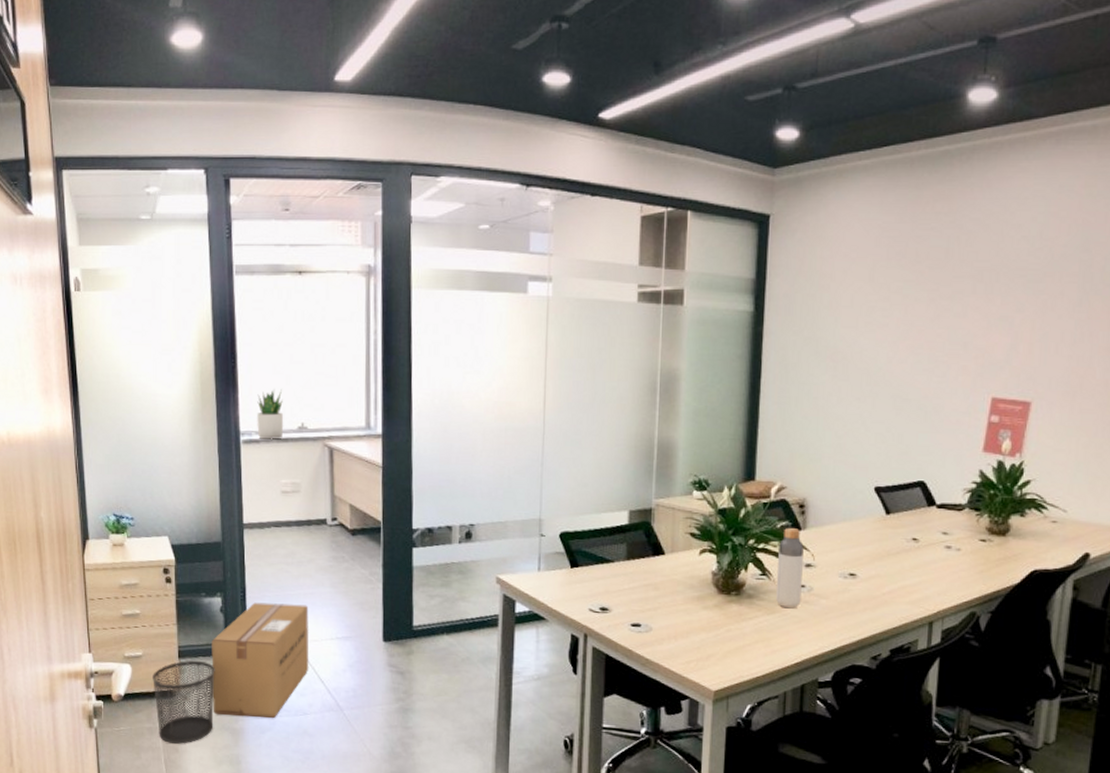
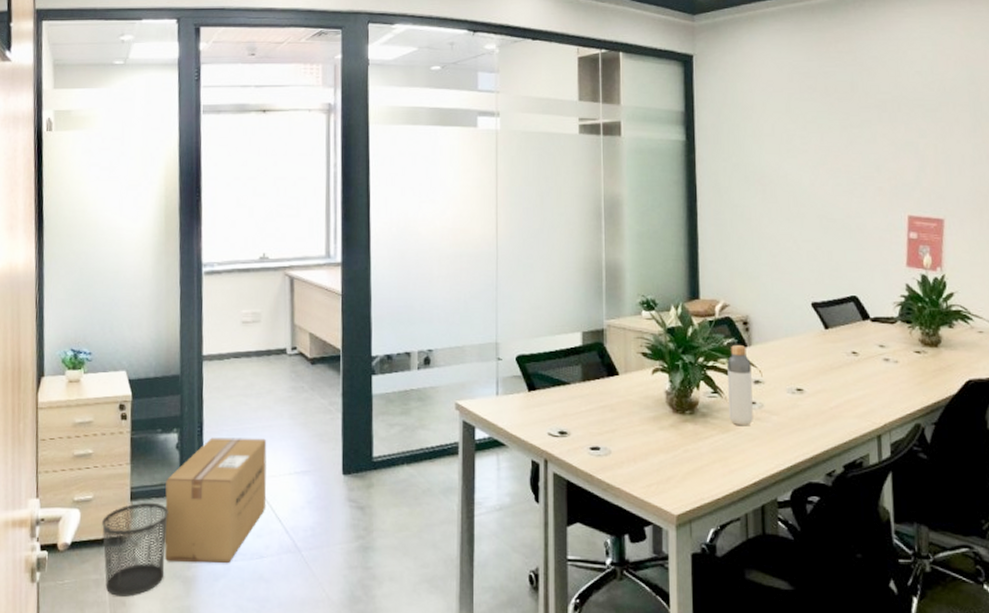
planter: present [257,389,284,440] -> none [219,221,246,270]

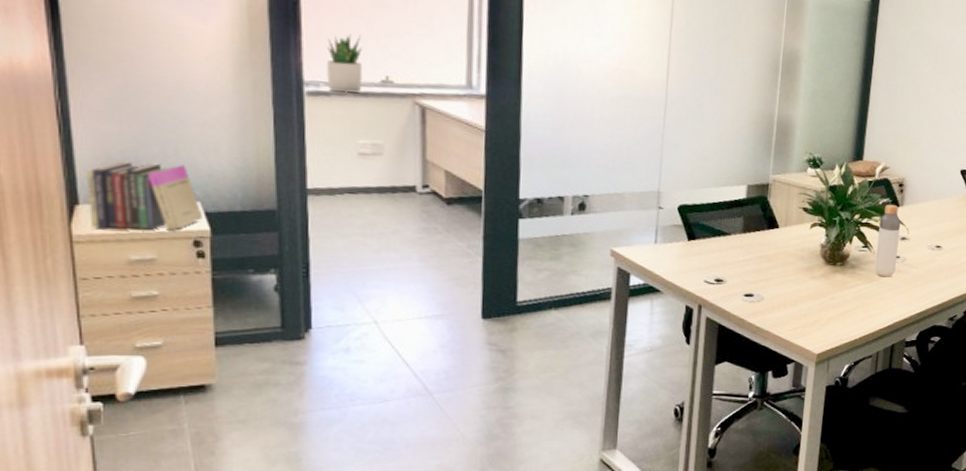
books: none [50,339,127,397] -> present [87,161,203,231]
waste bin: present [102,502,169,597] -> none [177,348,267,446]
box: present [164,437,267,563] -> none [262,279,392,409]
planter: none [219,221,246,270] -> present [327,34,363,93]

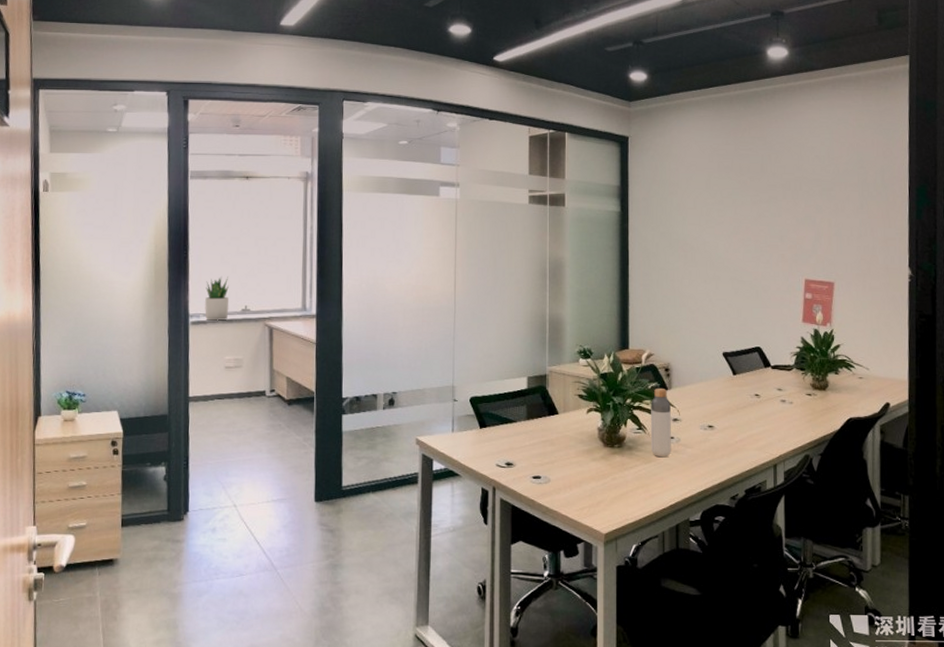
books: present [87,161,203,231] -> none [47,382,119,434]

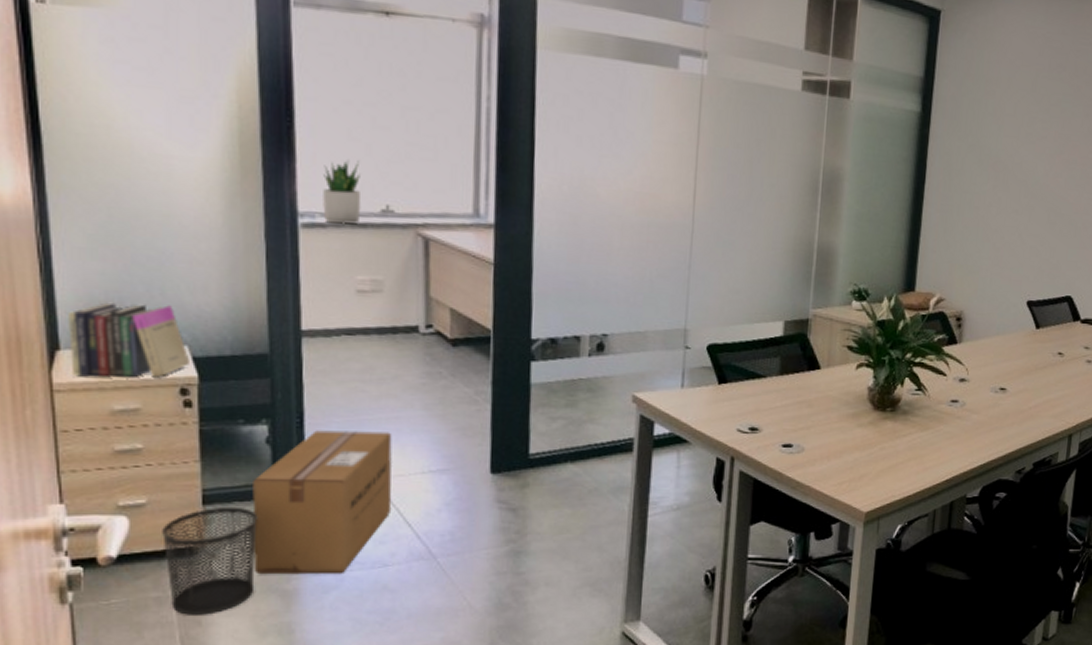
books: none [47,382,119,434] -> present [68,302,190,378]
waste bin: none [95,528,157,612] -> present [162,506,258,615]
box: none [152,470,247,581] -> present [252,430,392,575]
bottle: present [651,387,671,458] -> none [930,340,959,425]

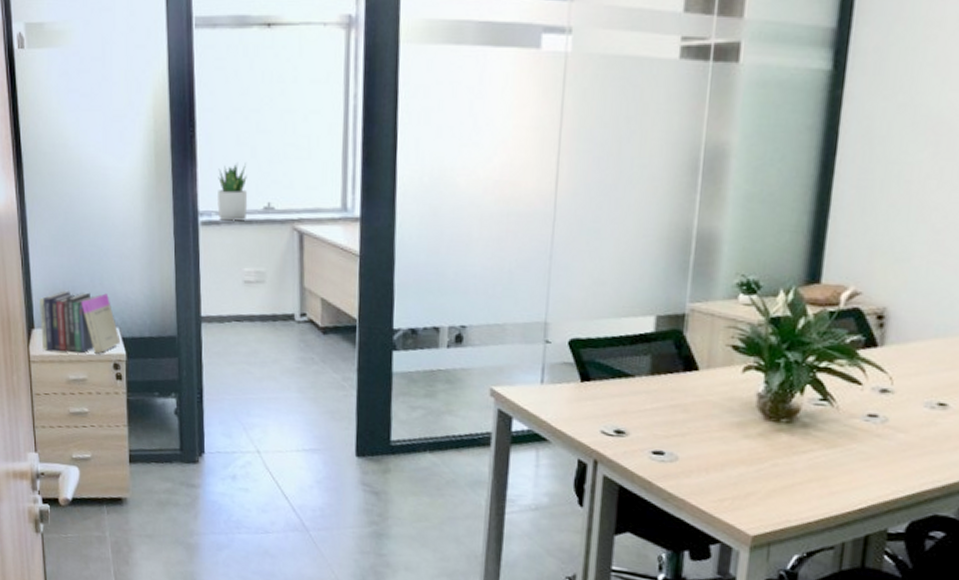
waste bin: present [162,506,258,615] -> none [102,466,169,557]
box: present [252,430,392,575] -> none [165,405,273,535]

